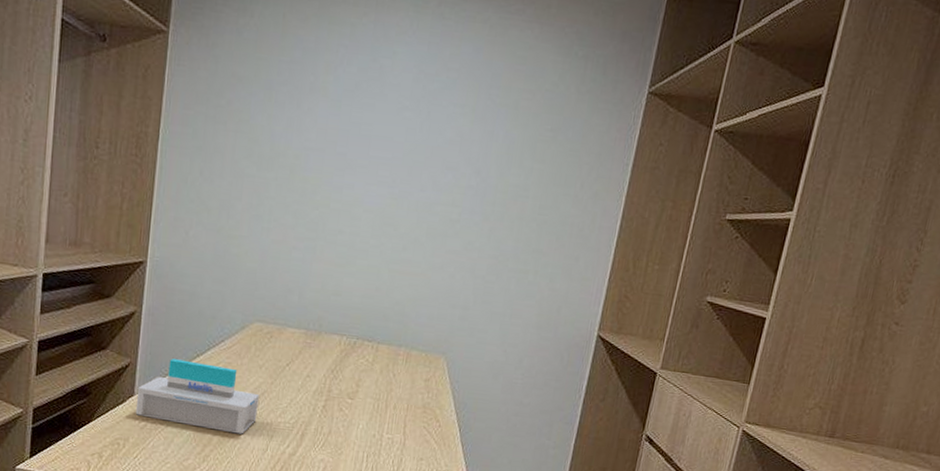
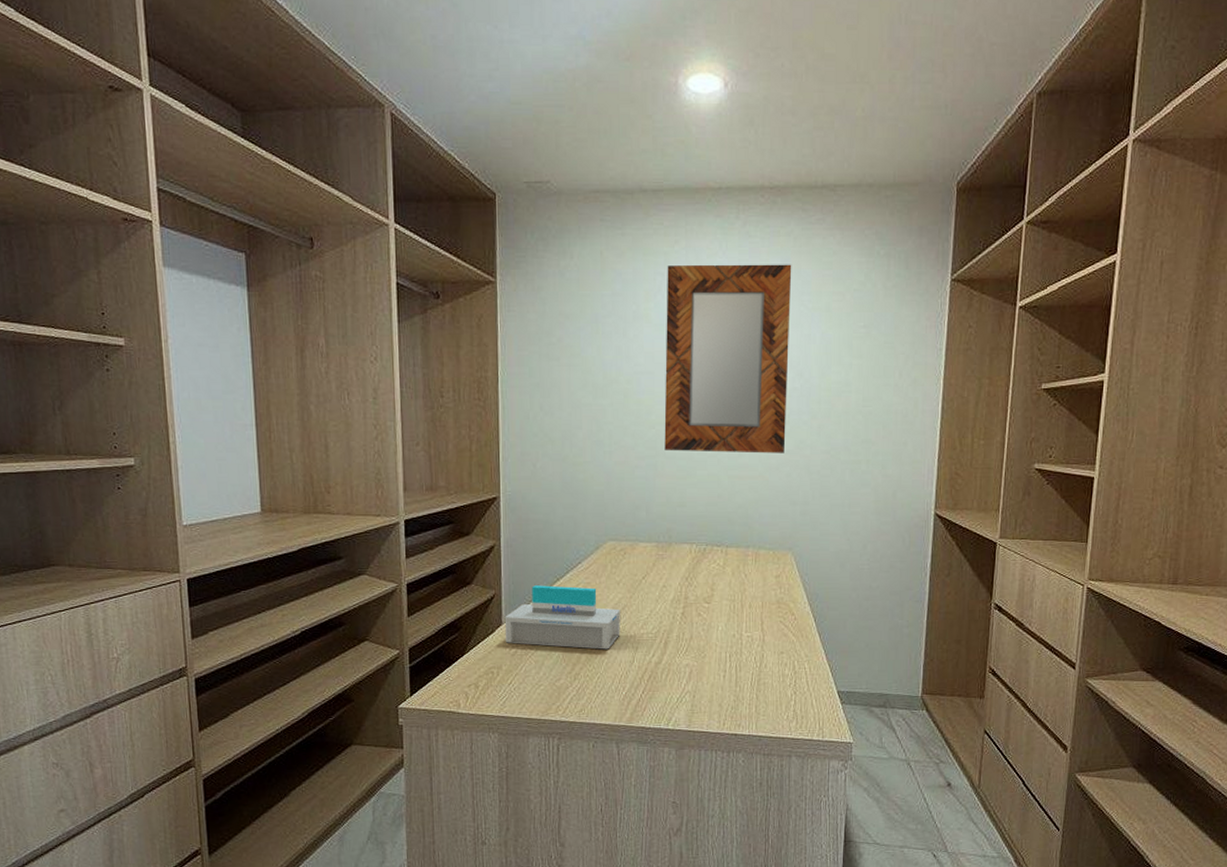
home mirror: none [326,38,484,253] -> present [664,264,792,453]

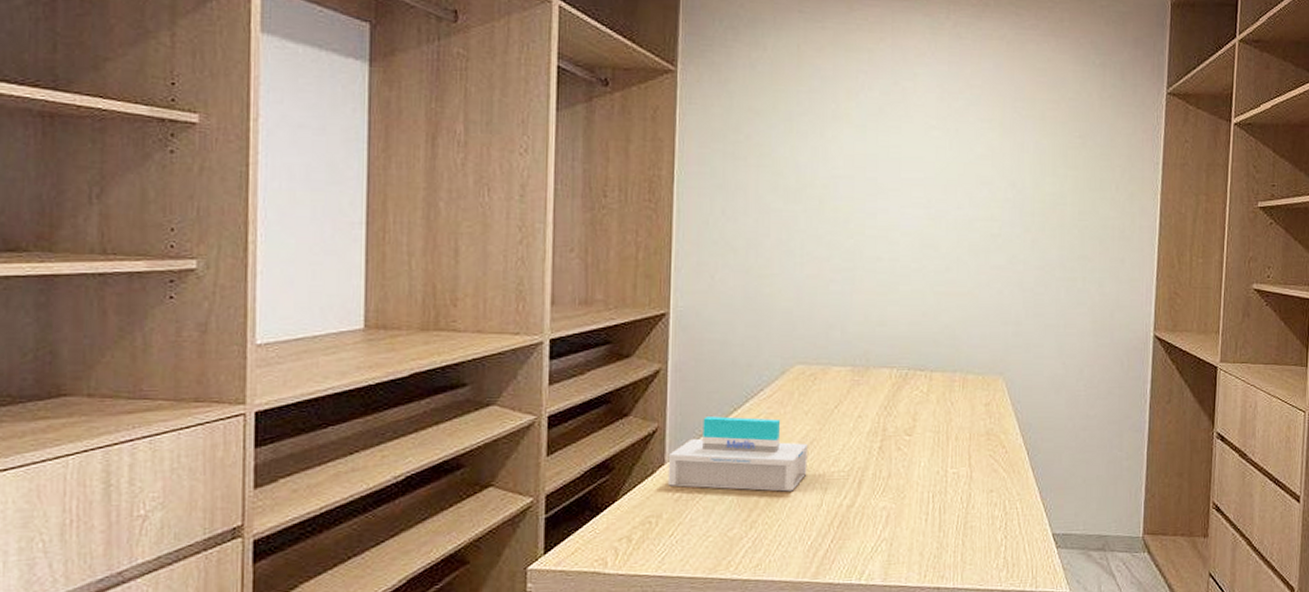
home mirror: present [664,264,792,453] -> none [863,63,1005,268]

